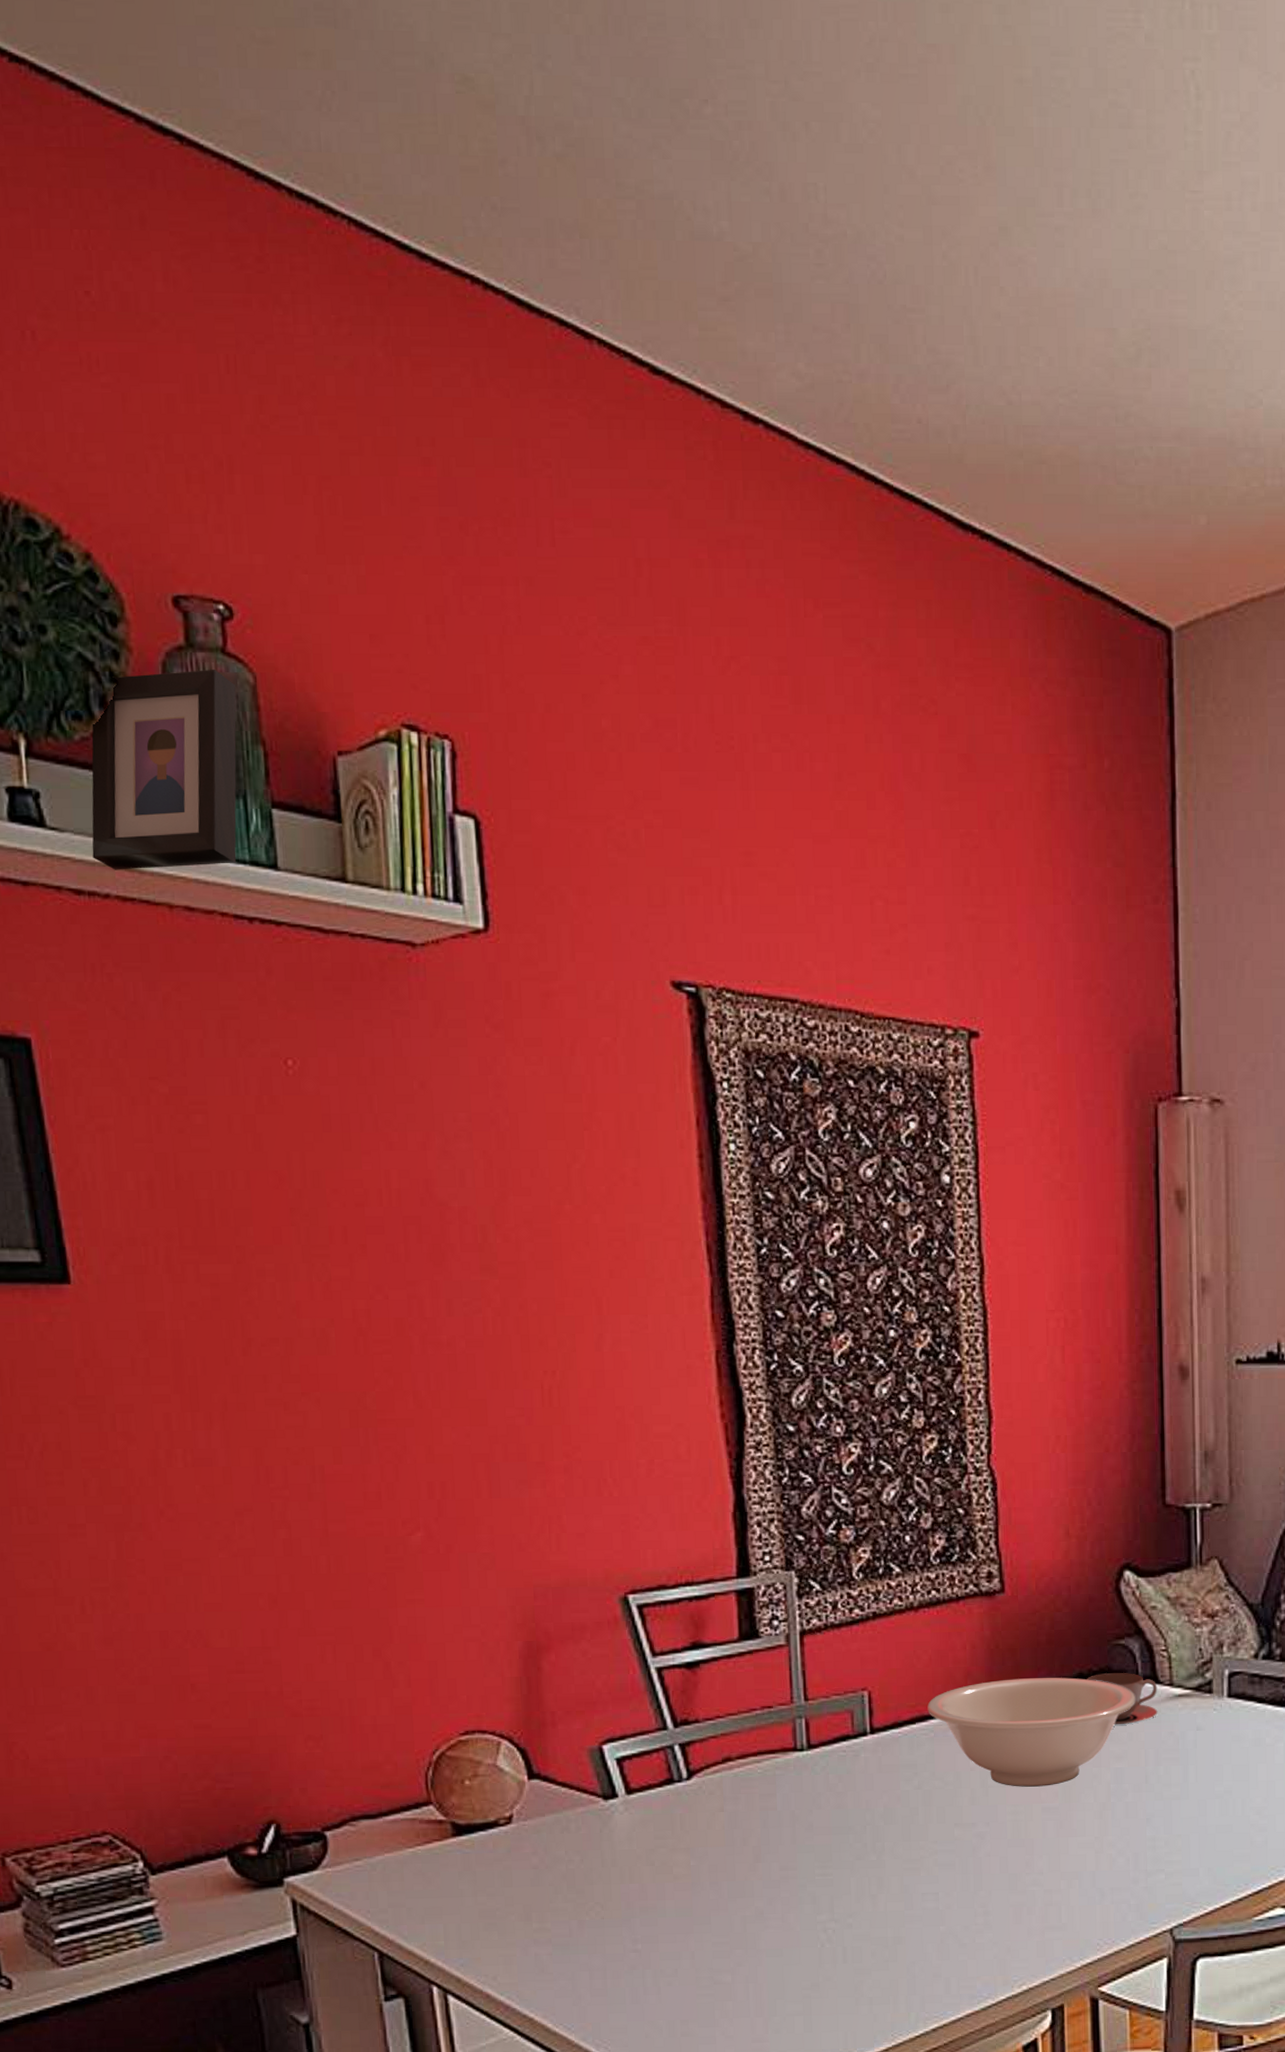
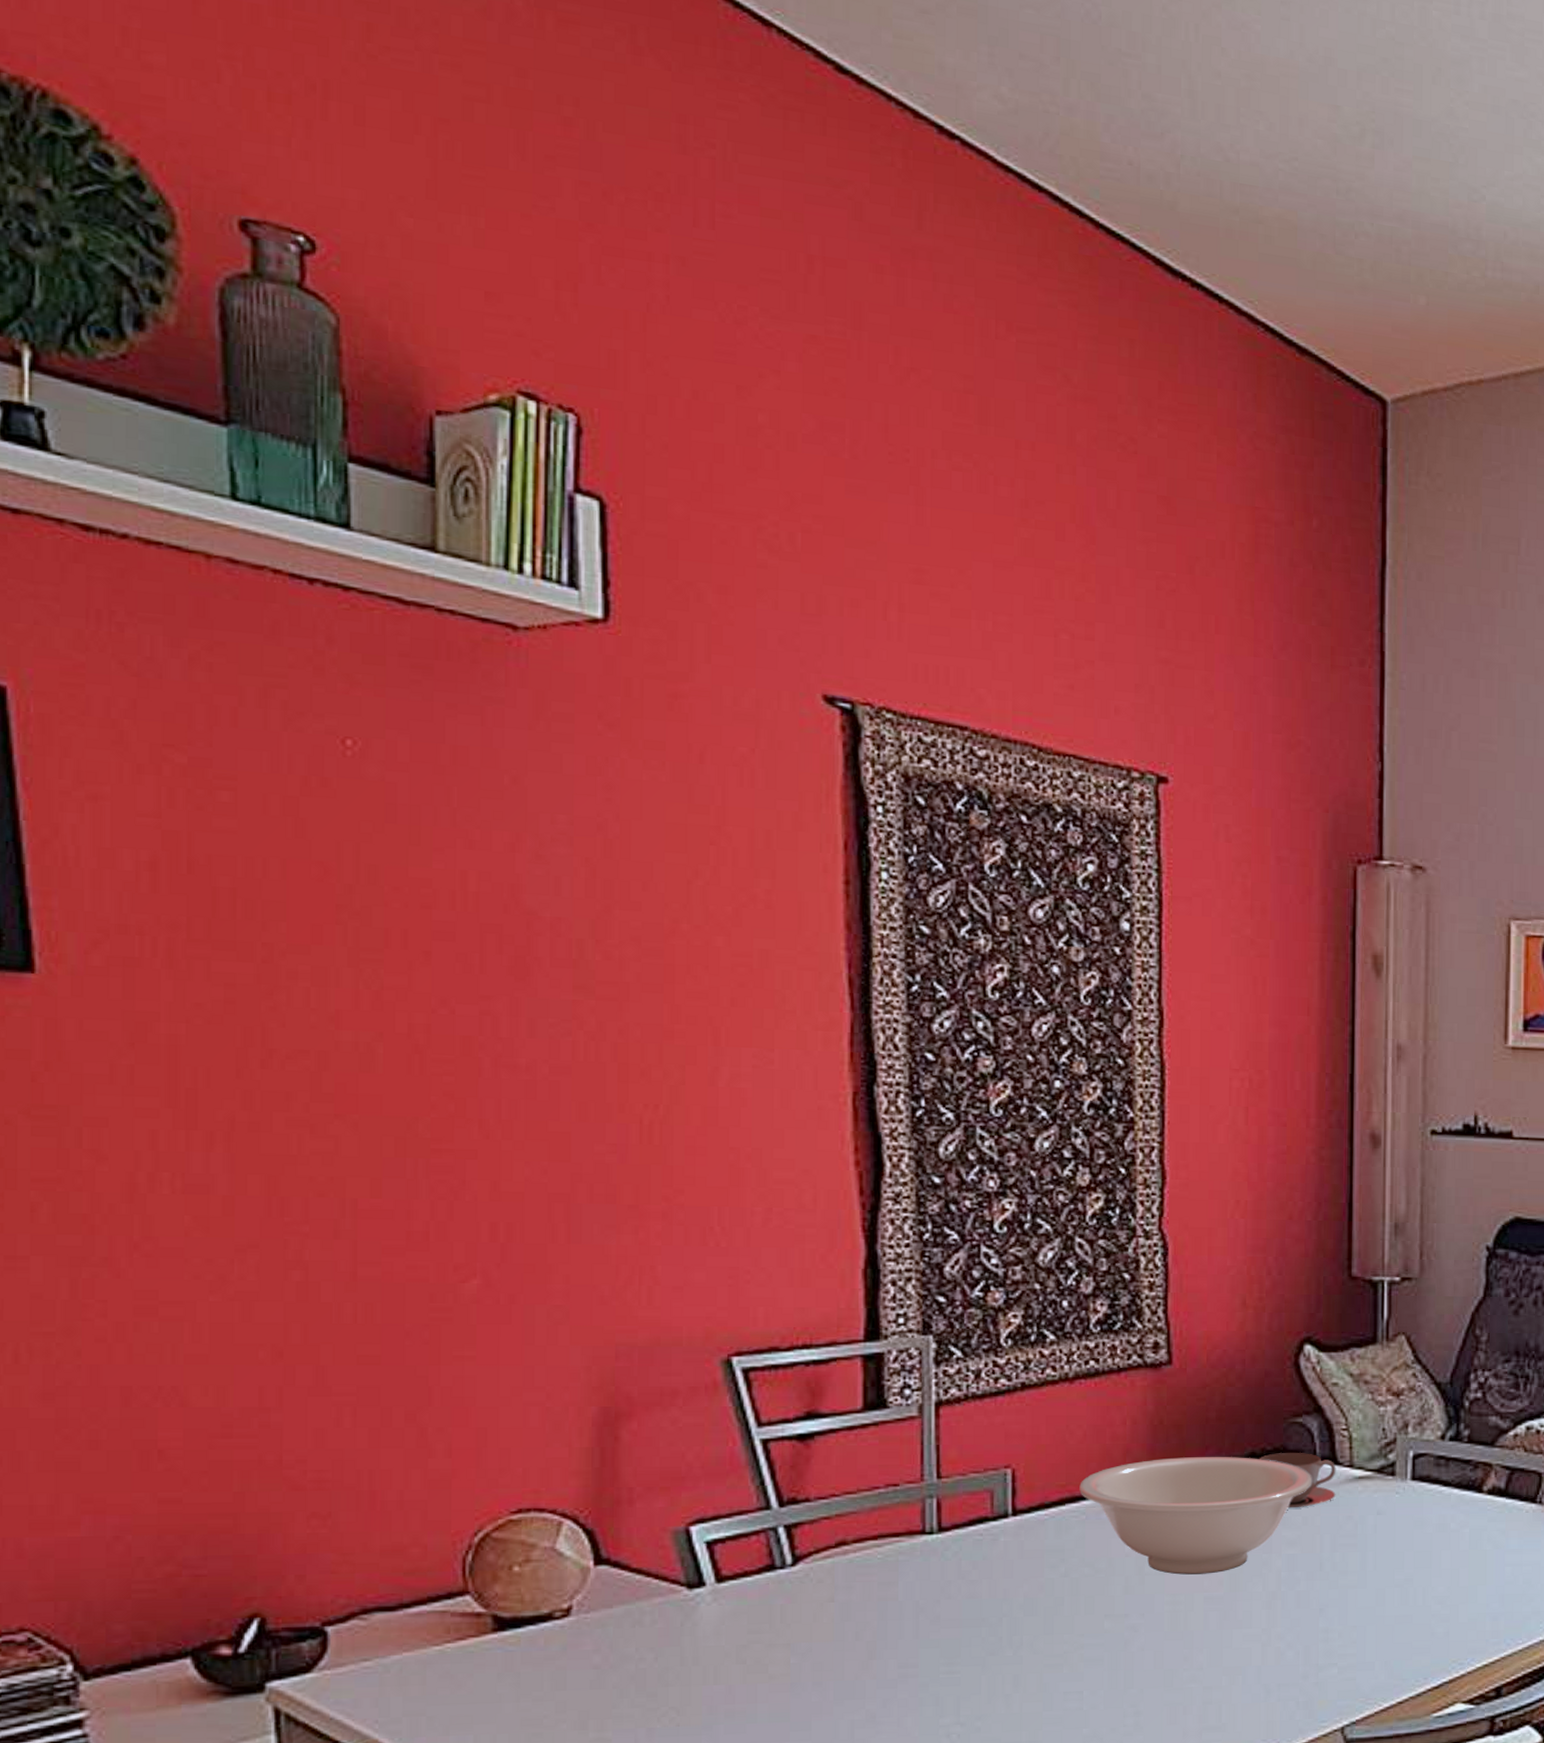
picture frame: present [91,669,237,870] -> none [109,296,314,517]

